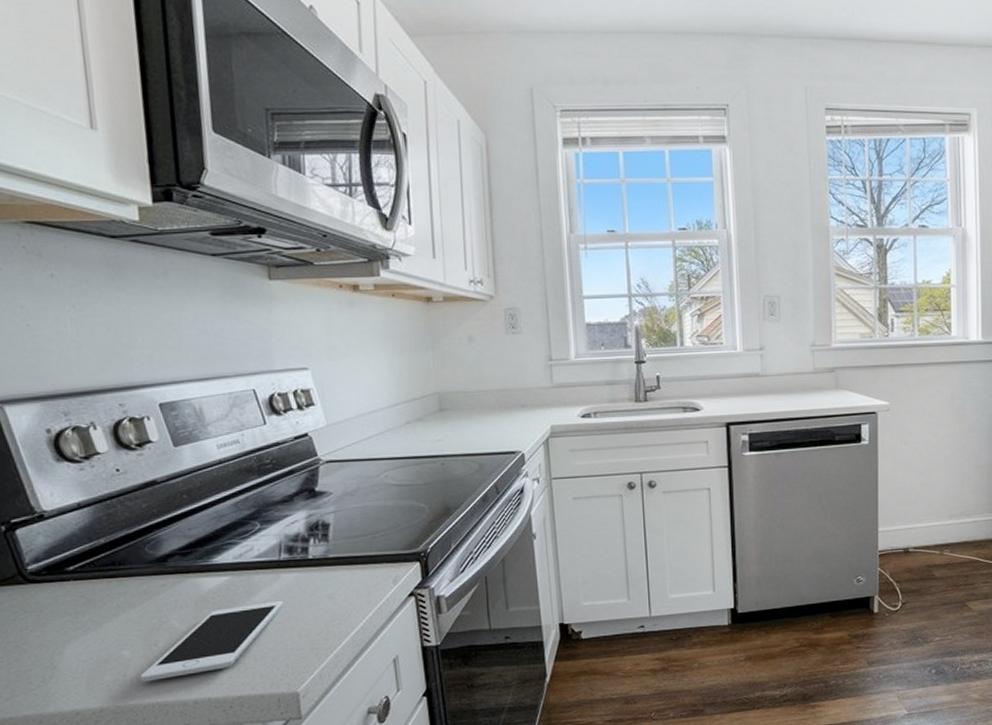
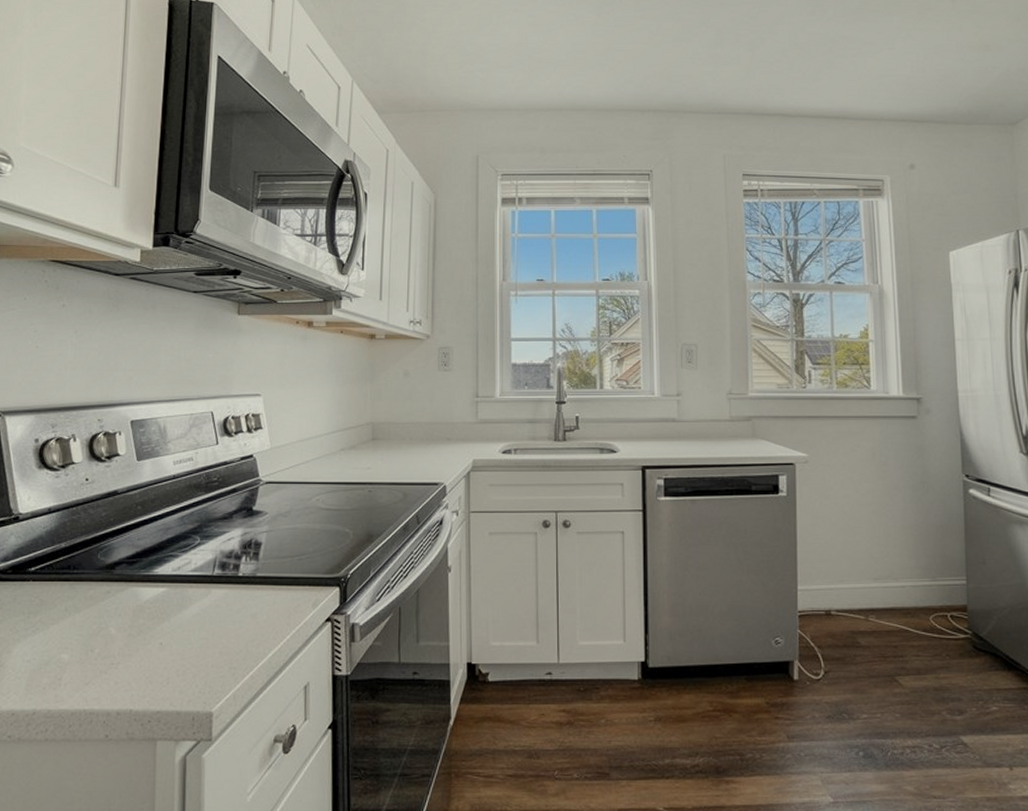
cell phone: present [140,601,284,683] -> none [73,617,211,688]

